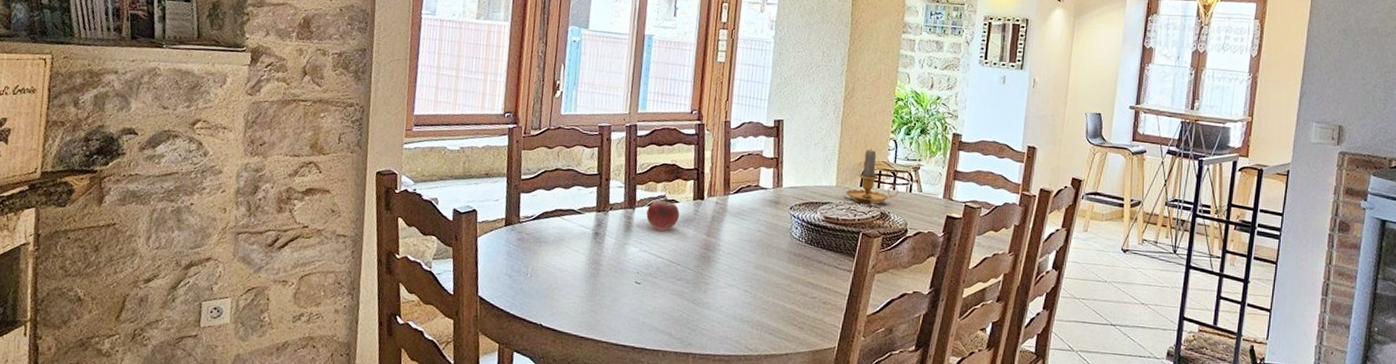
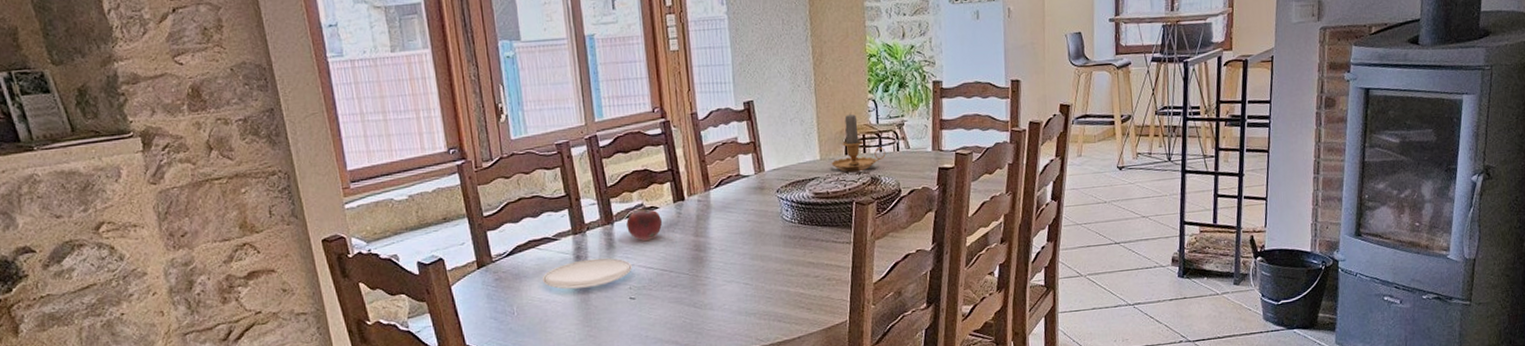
plate: none [559,237,644,265] -> present [542,257,632,290]

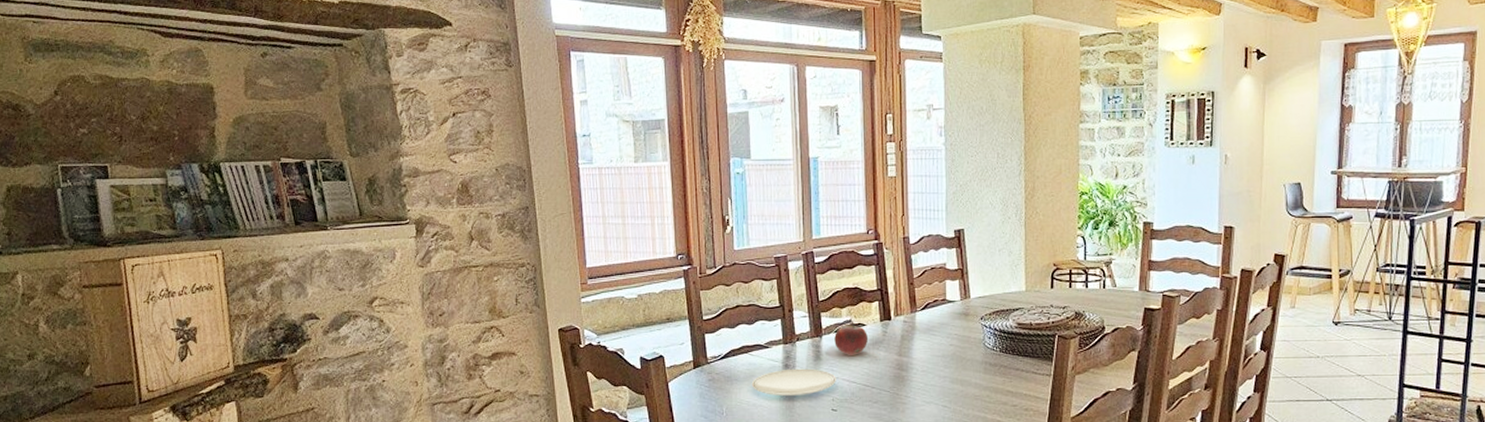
candlestick: present [831,112,886,173] -> none [1036,247,1092,306]

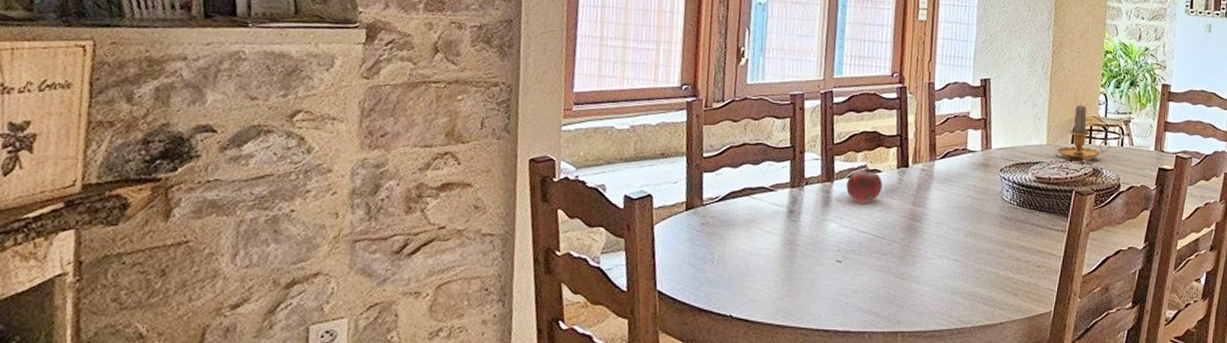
plate: present [751,368,836,397] -> none [750,214,844,245]
candlestick: none [1036,247,1092,306] -> present [1057,103,1110,162]

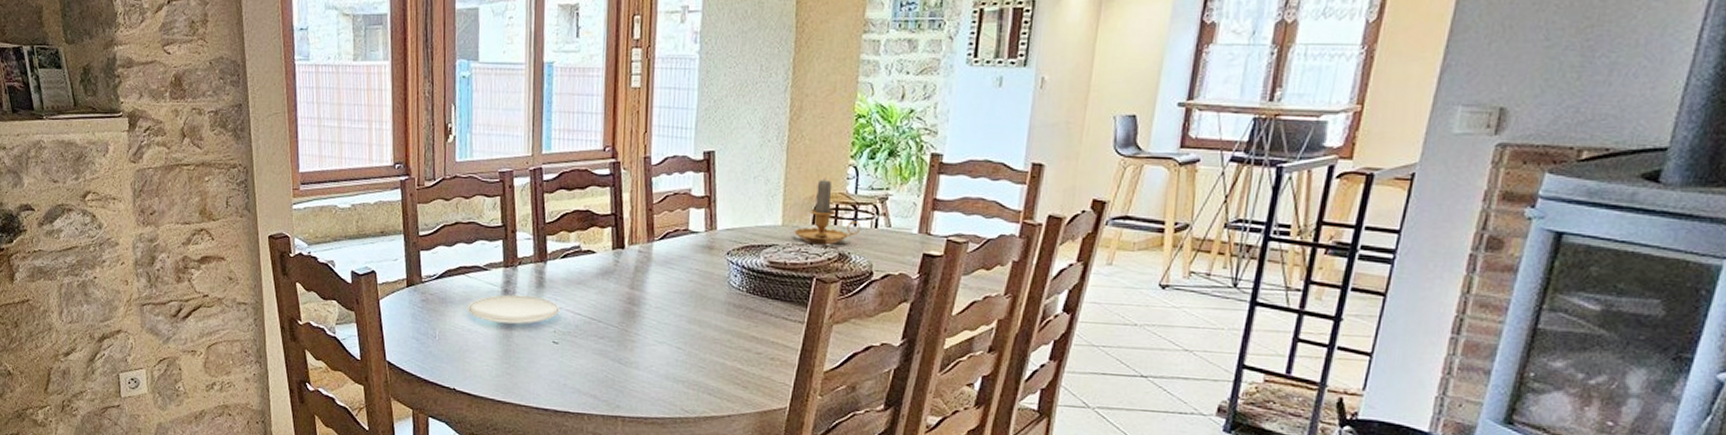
plate: none [750,214,844,245] -> present [467,294,560,325]
fruit: present [846,168,882,203] -> none [560,248,597,285]

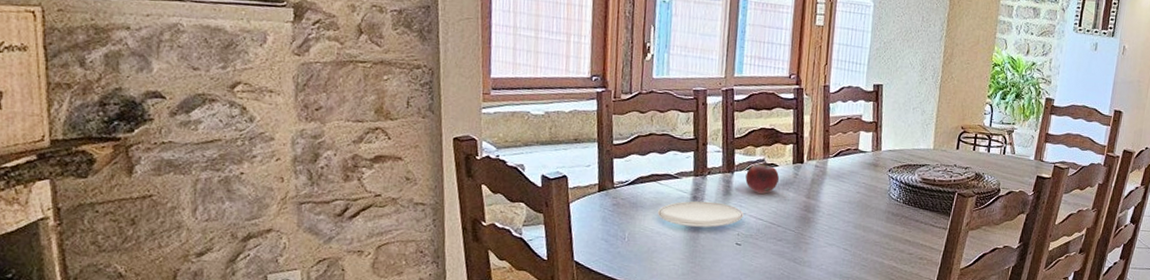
fruit: none [560,248,597,285] -> present [745,162,779,194]
candlestick: present [794,177,861,245] -> none [942,112,993,167]

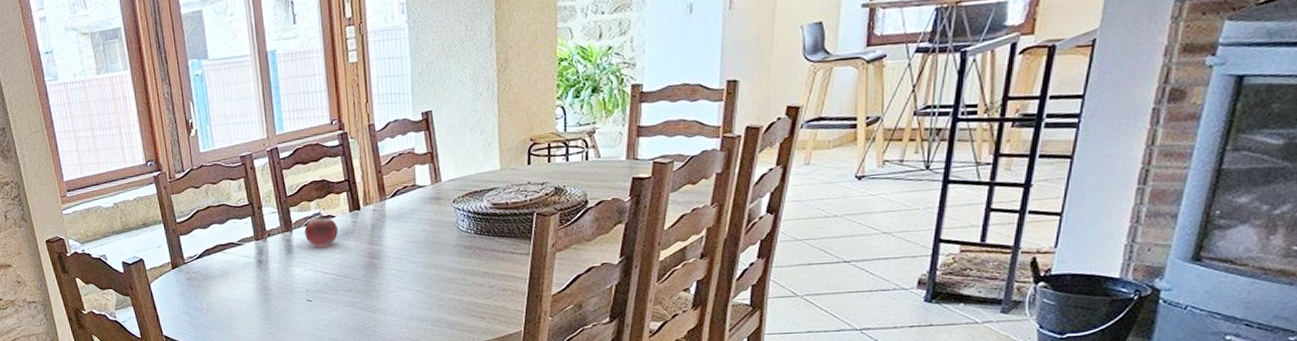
plate: present [657,200,744,228] -> none [227,262,309,291]

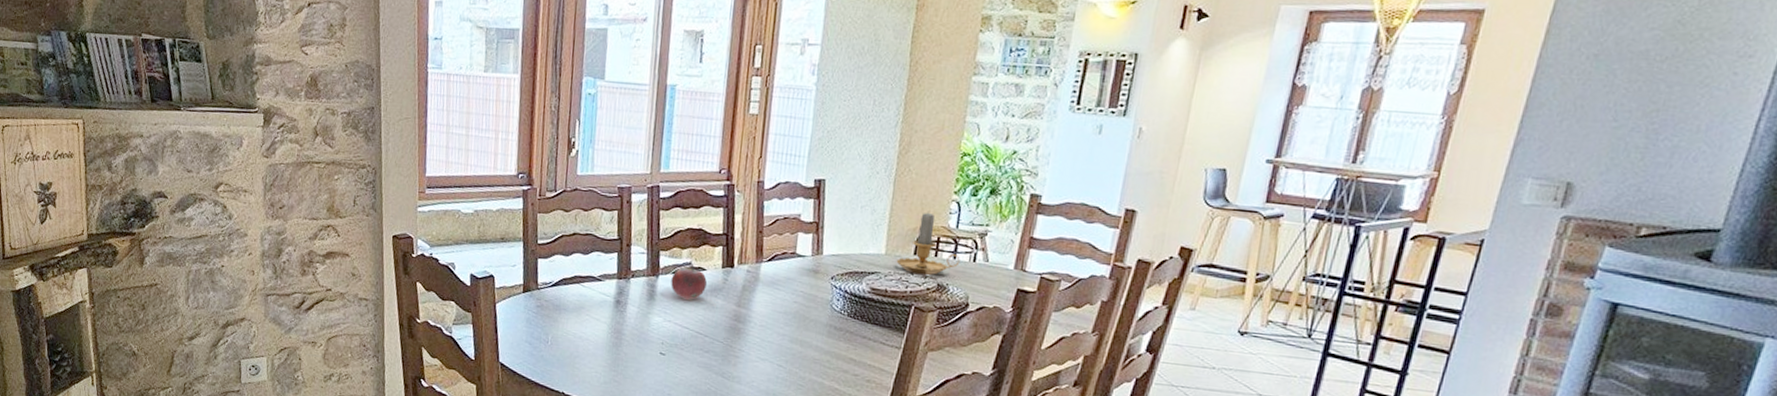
candlestick: none [512,120,573,183] -> present [896,210,960,276]

